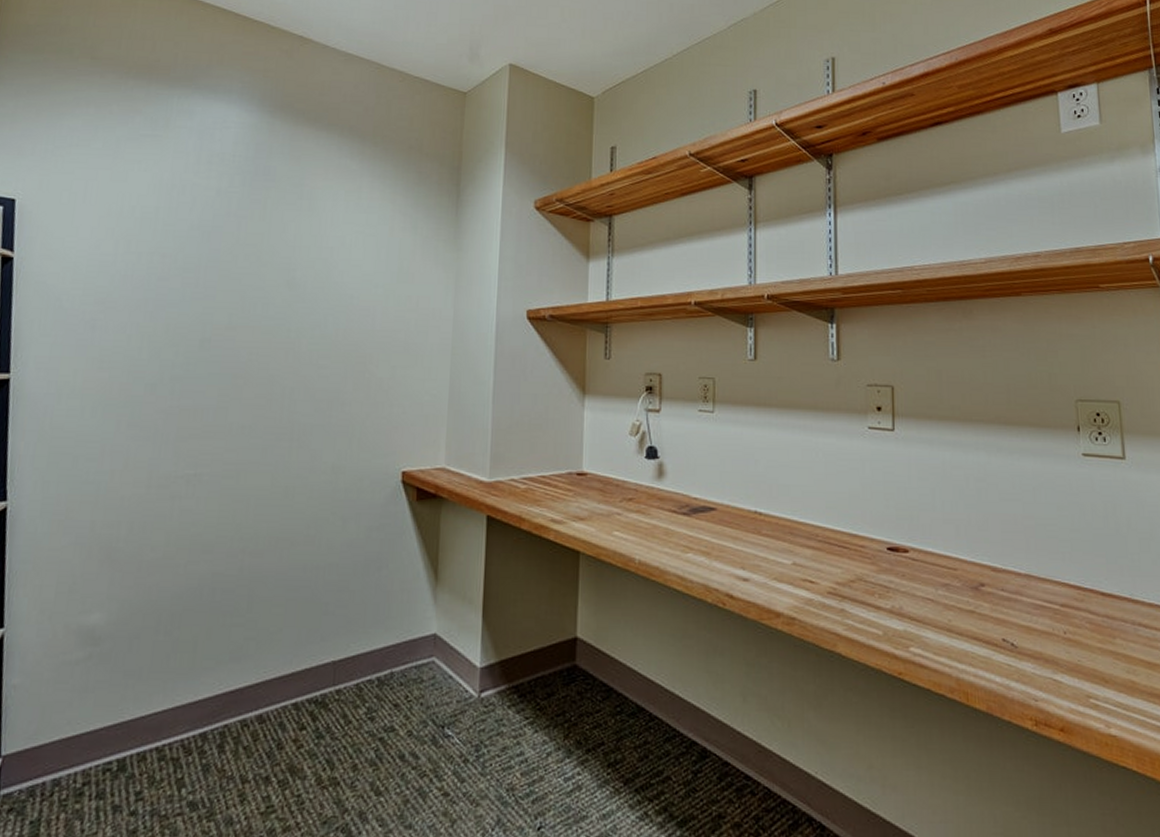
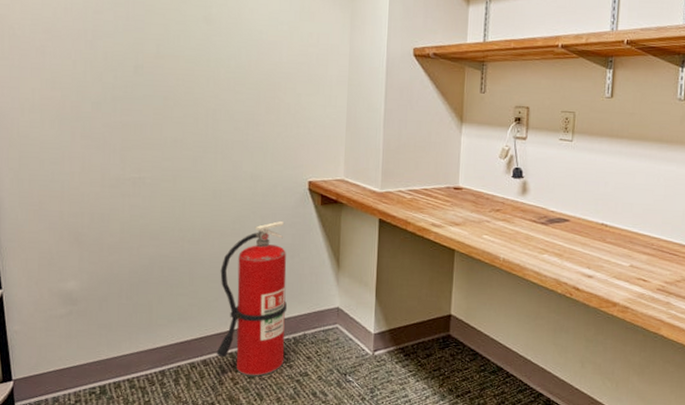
fire extinguisher: none [276,522,372,735] -> present [216,220,287,377]

